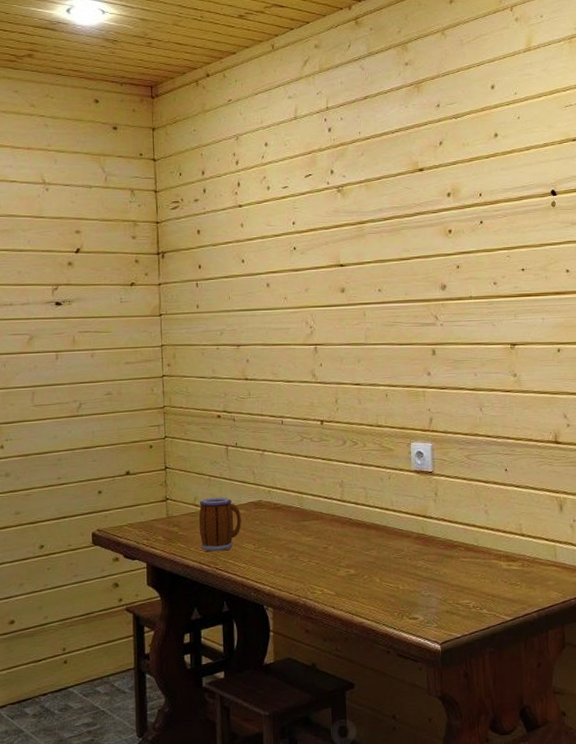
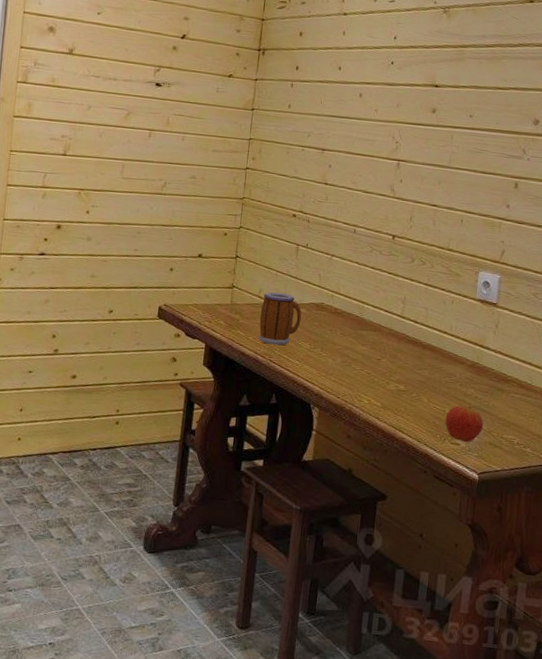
apple: none [400,578,439,615] -> present [445,405,484,443]

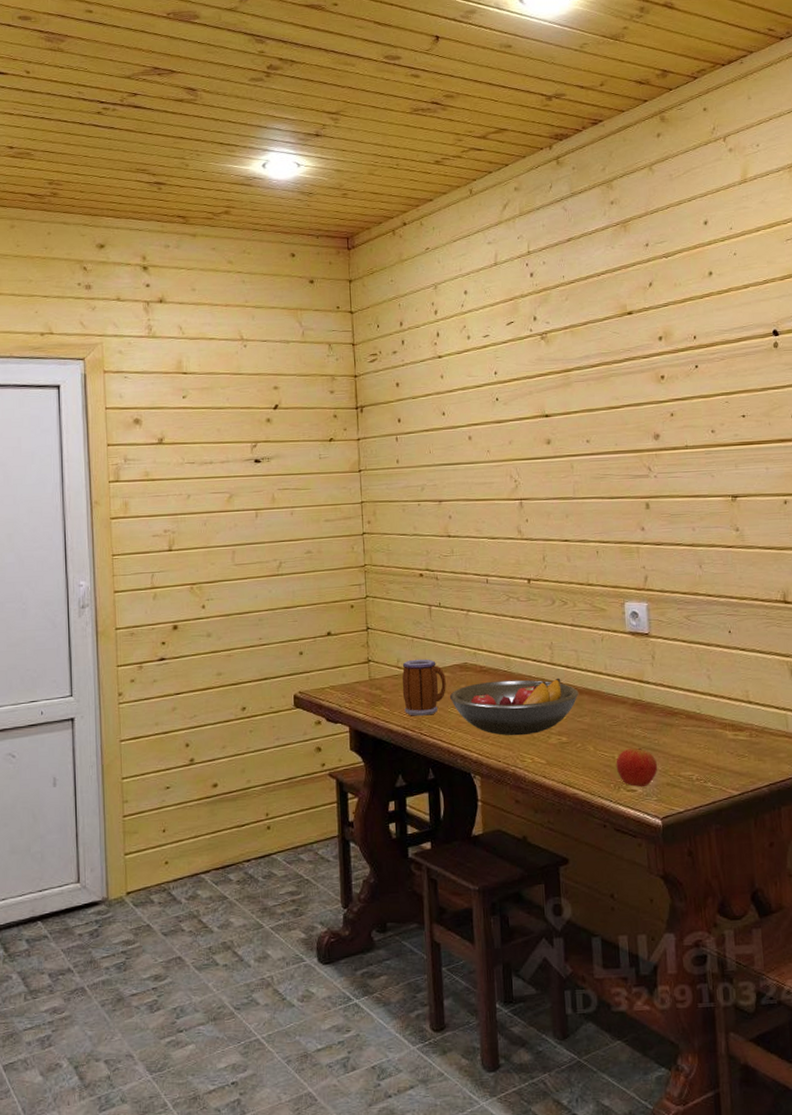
fruit bowl: none [302,323,423,378] -> present [449,678,579,736]

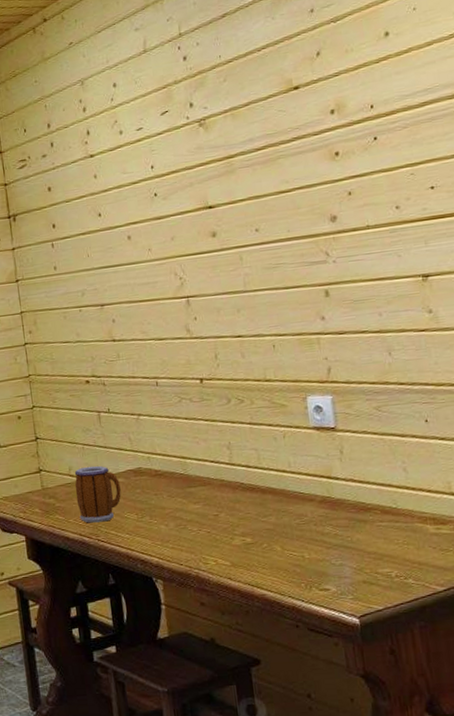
fruit bowl: present [449,678,579,736] -> none [125,478,262,539]
apple: present [616,747,658,788] -> none [305,545,353,586]

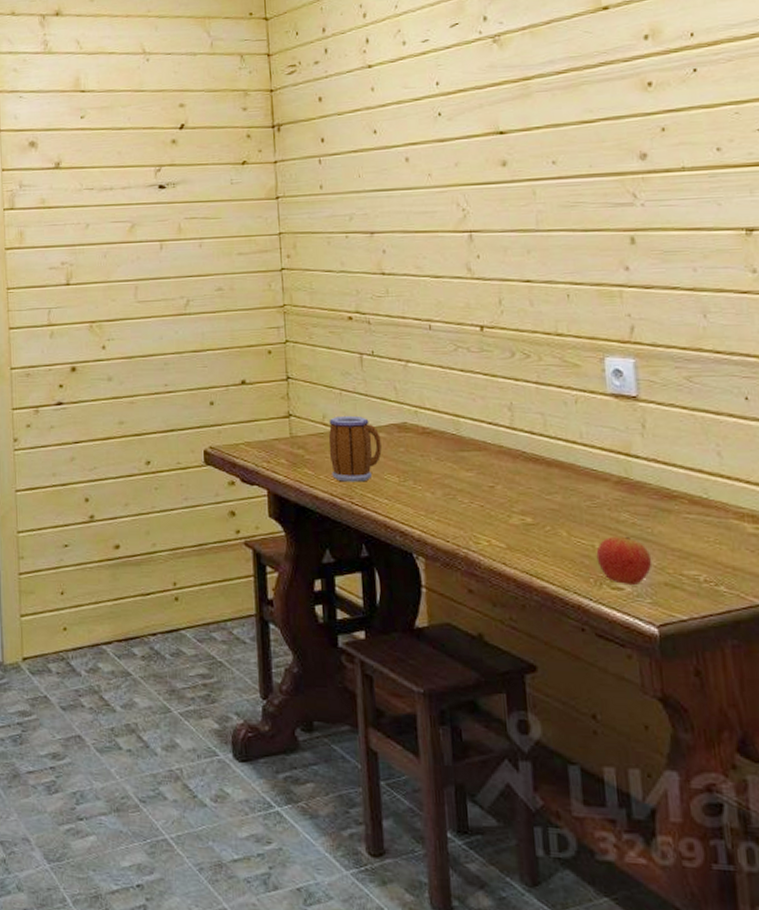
apple: none [305,545,353,586] -> present [596,536,652,586]

